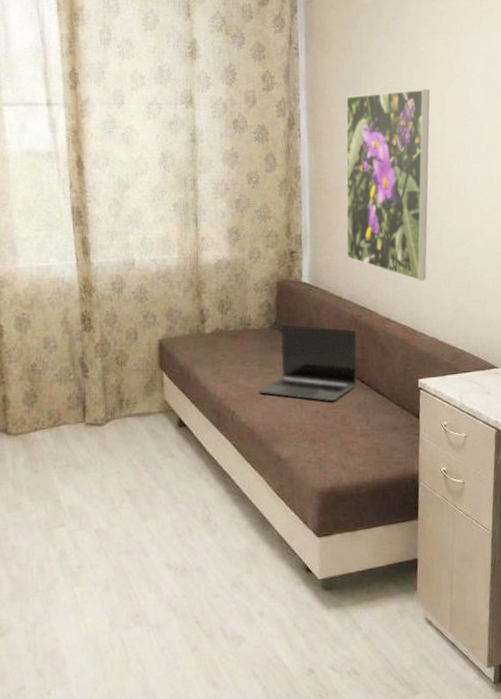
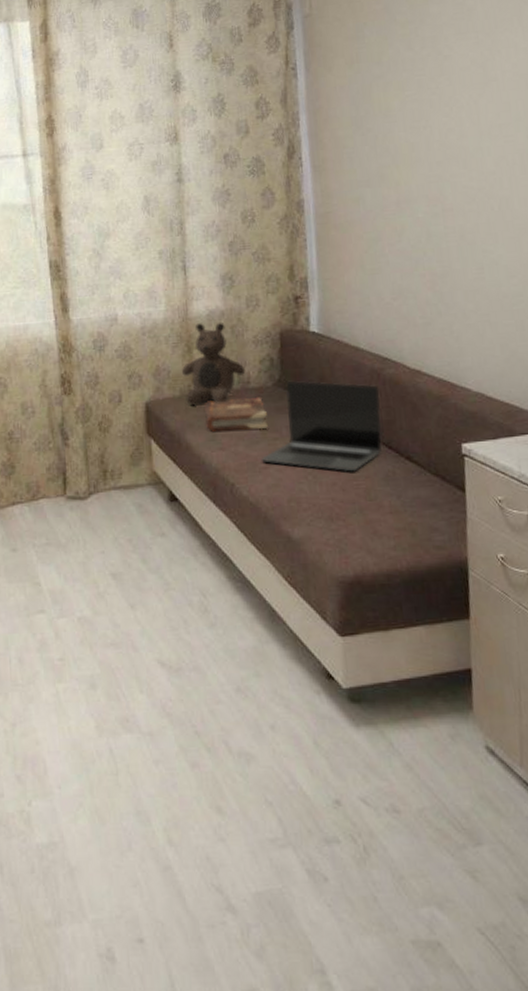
teddy bear: none [191,270,247,343] -> present [181,322,246,405]
book: none [211,338,264,366] -> present [205,398,268,432]
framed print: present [346,89,430,281] -> none [355,98,466,324]

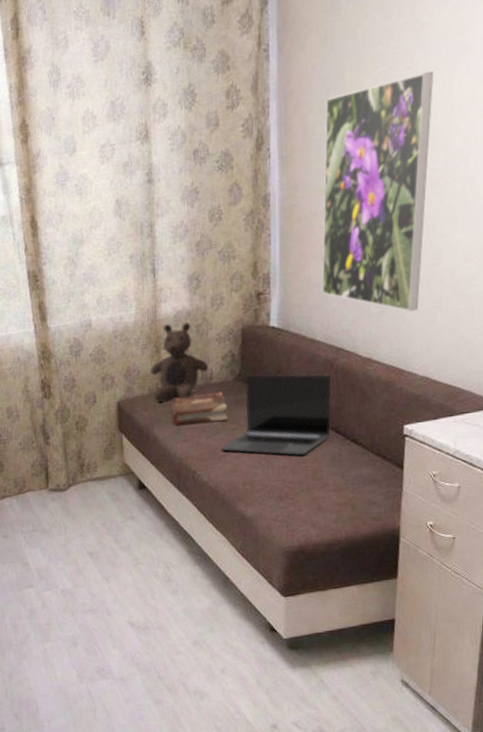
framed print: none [355,98,466,324] -> present [321,71,433,312]

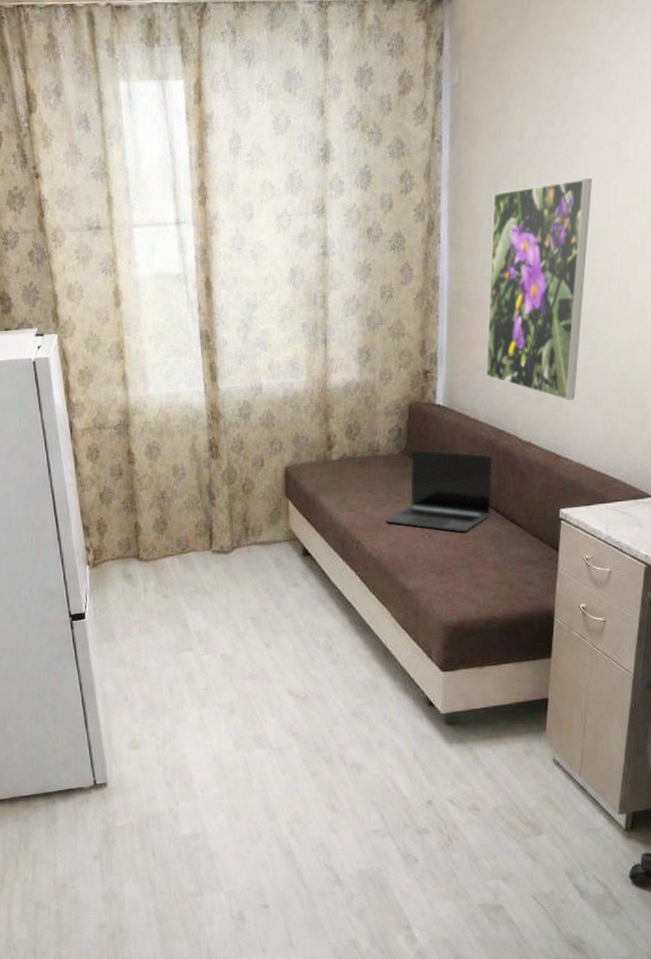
teddy bear: present [150,321,209,402] -> none [318,393,376,470]
book: present [171,392,228,425] -> none [338,464,393,494]

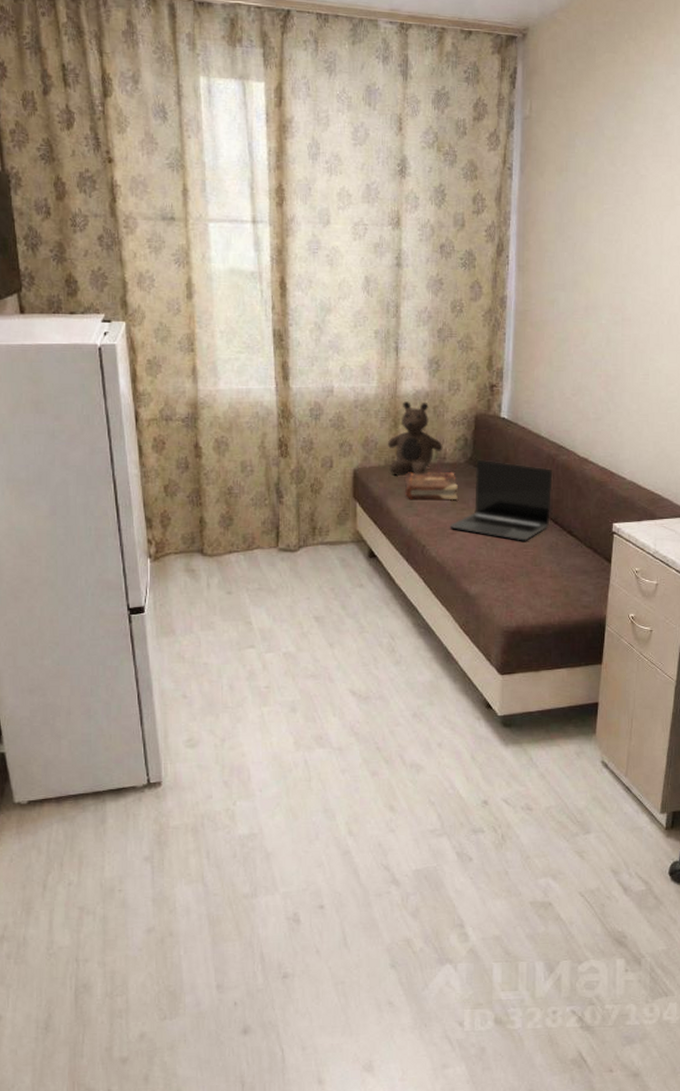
teddy bear: none [318,393,376,470] -> present [387,401,443,475]
book: none [338,464,393,494] -> present [405,472,458,501]
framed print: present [485,178,592,401] -> none [548,217,648,422]

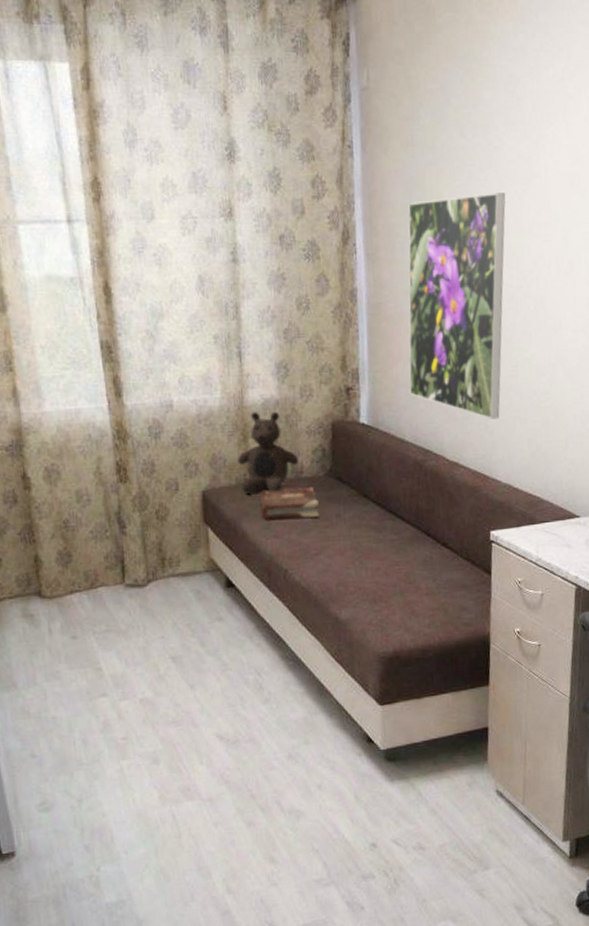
laptop: present [449,459,553,541] -> none [312,470,422,558]
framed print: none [548,217,648,422] -> present [408,193,506,419]

